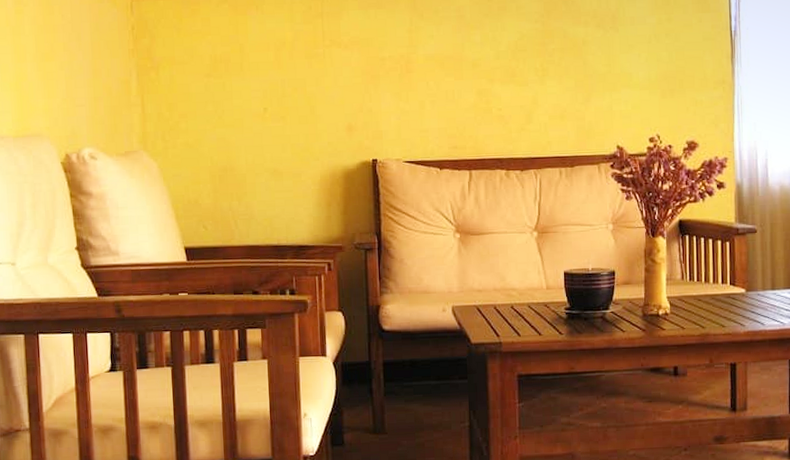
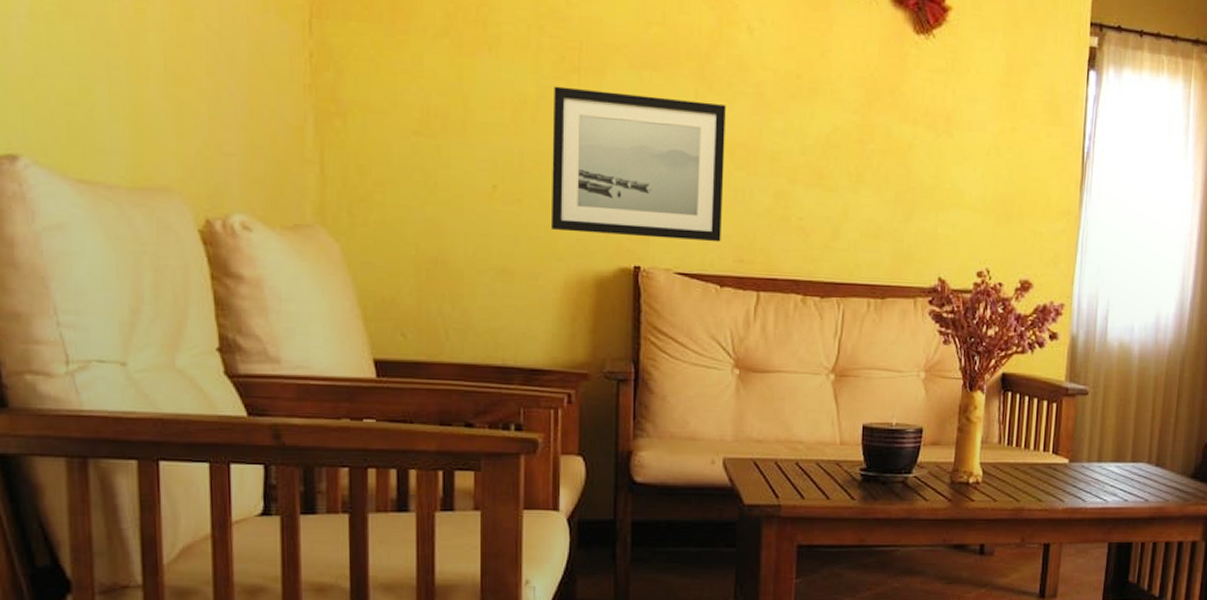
wall art: none [305,27,438,138] -> present [550,86,726,243]

